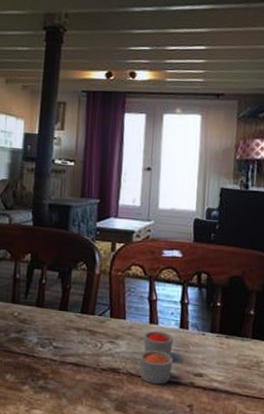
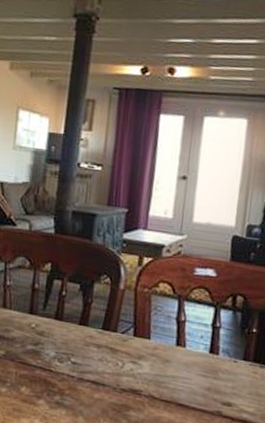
candle: present [139,330,173,385] -> none [163,353,202,411]

